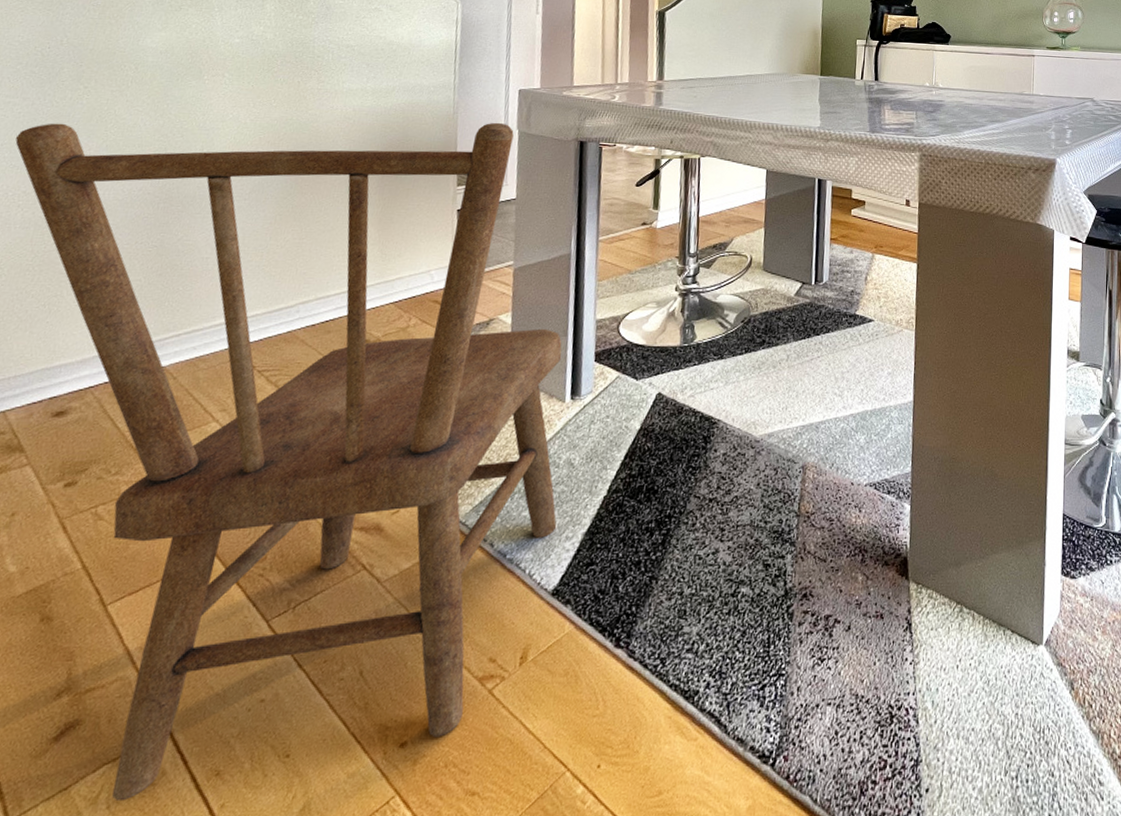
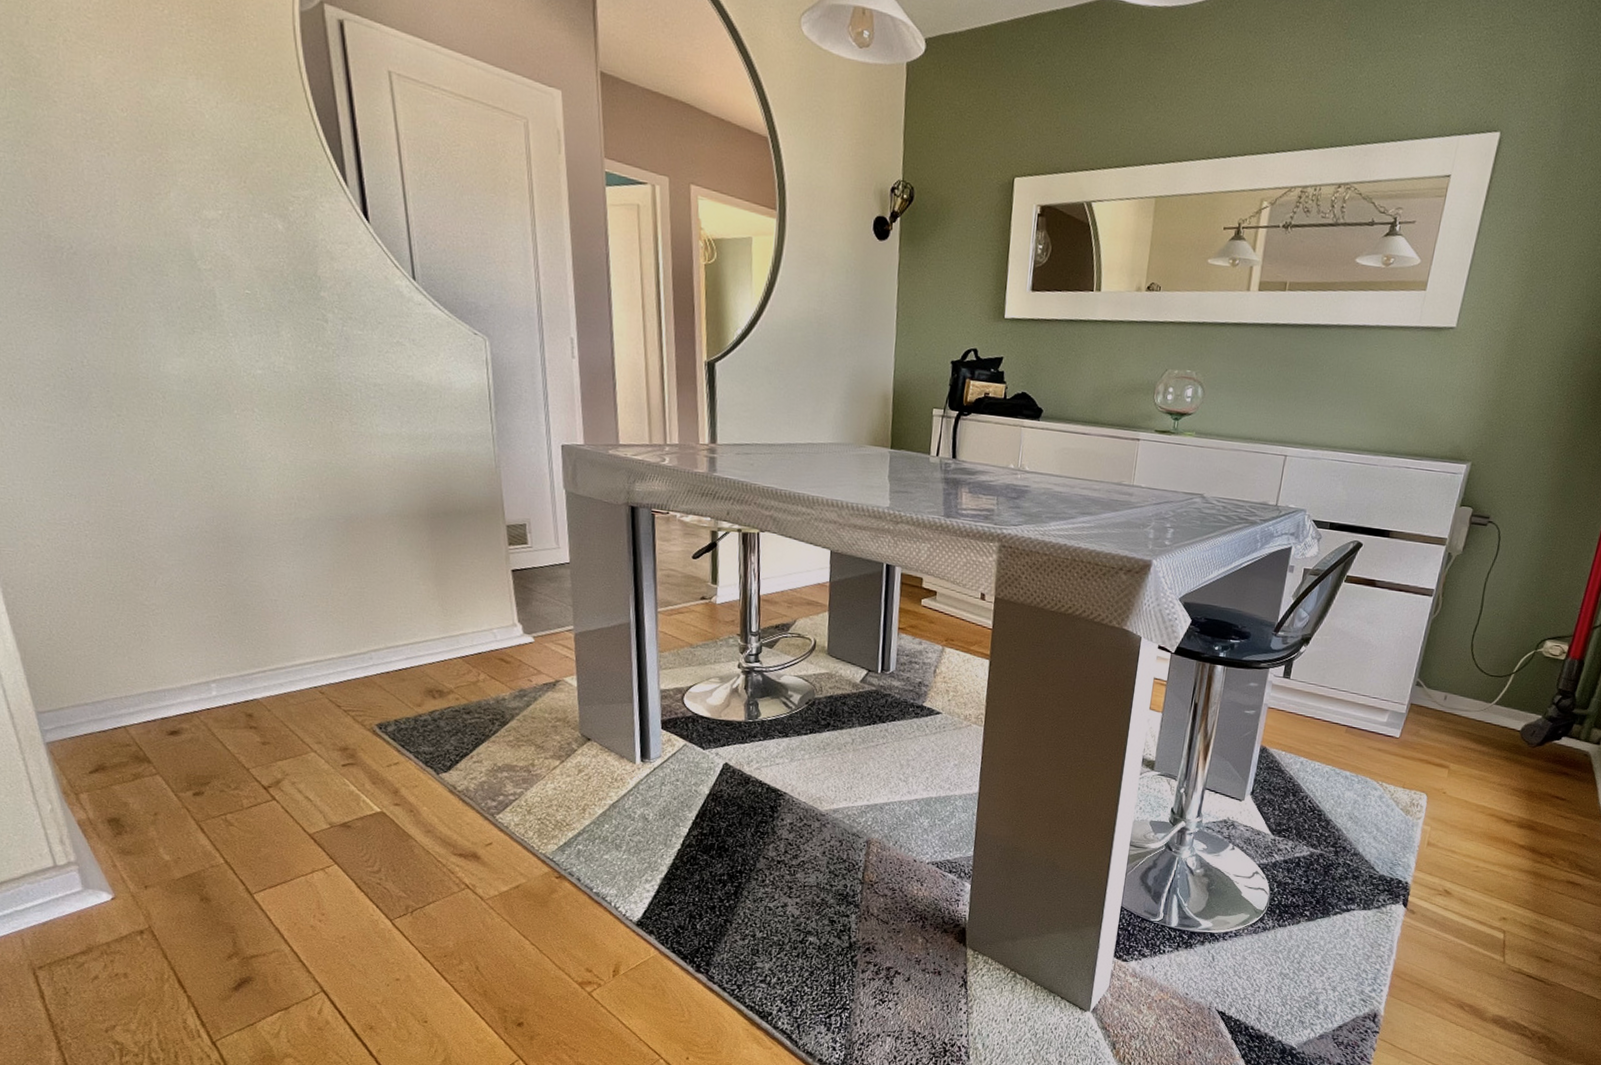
dining chair: present [15,122,562,802] -> none [65,452,636,1038]

